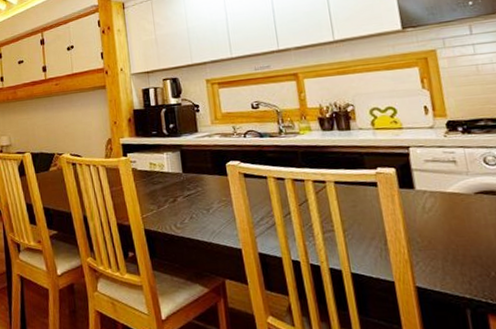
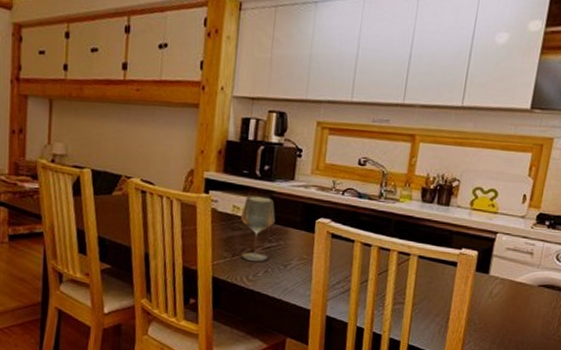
wine glass: none [158,151,190,211] -> present [240,196,276,262]

